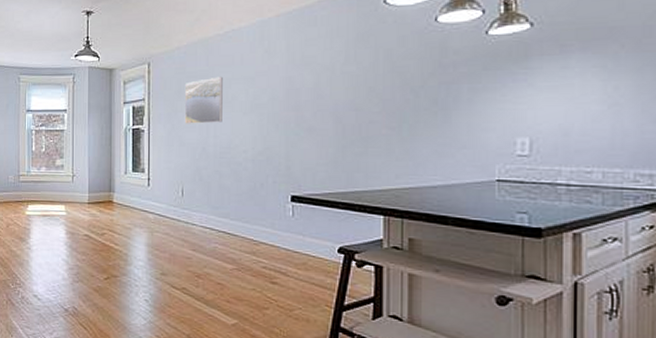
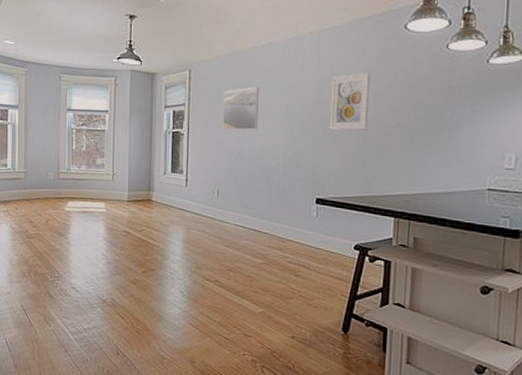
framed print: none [302,53,346,119] -> present [329,71,370,131]

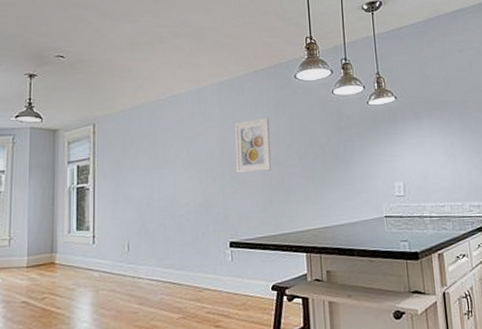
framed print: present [222,86,259,130] -> none [129,136,166,181]

